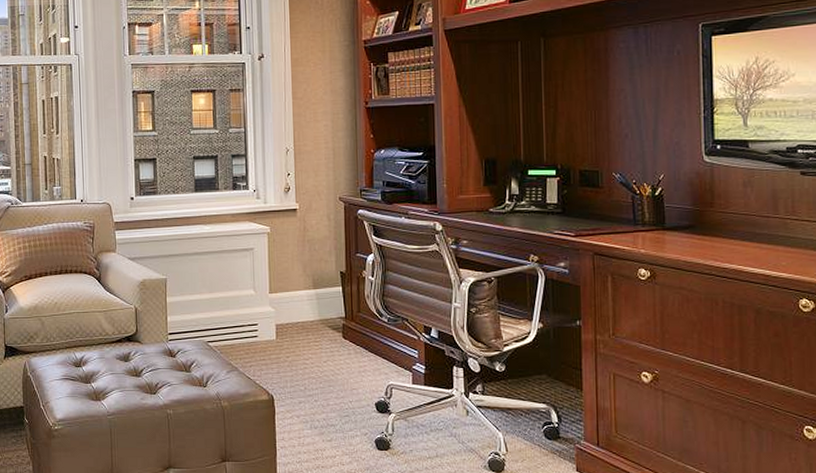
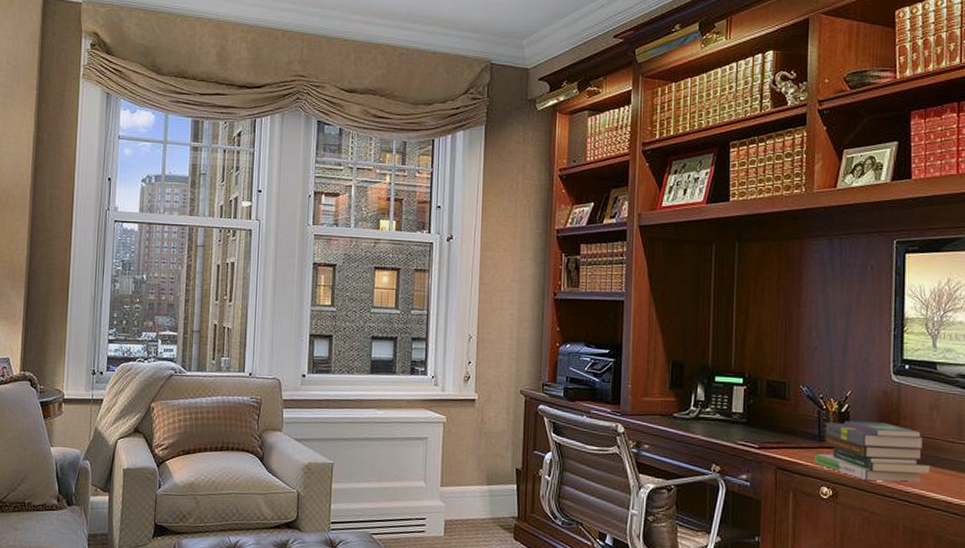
books: none [631,203,747,261] -> present [815,421,930,483]

